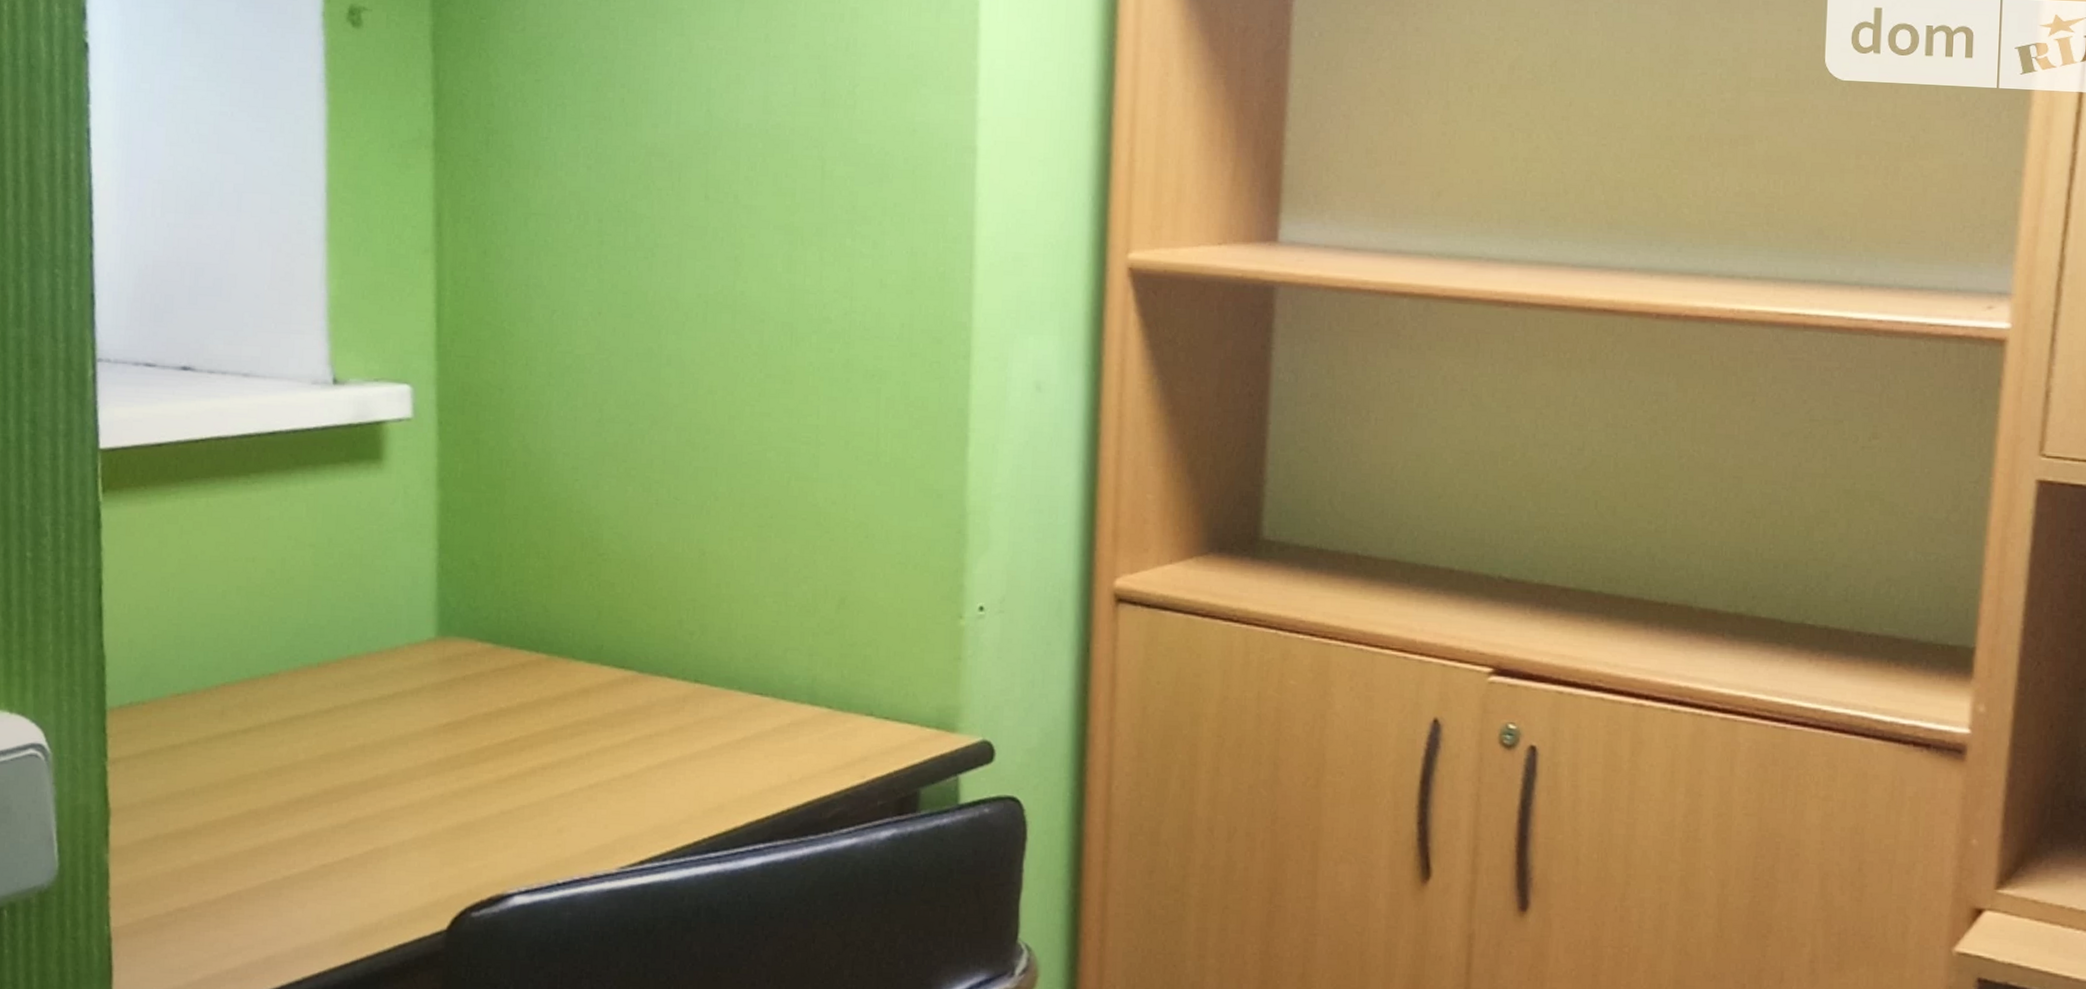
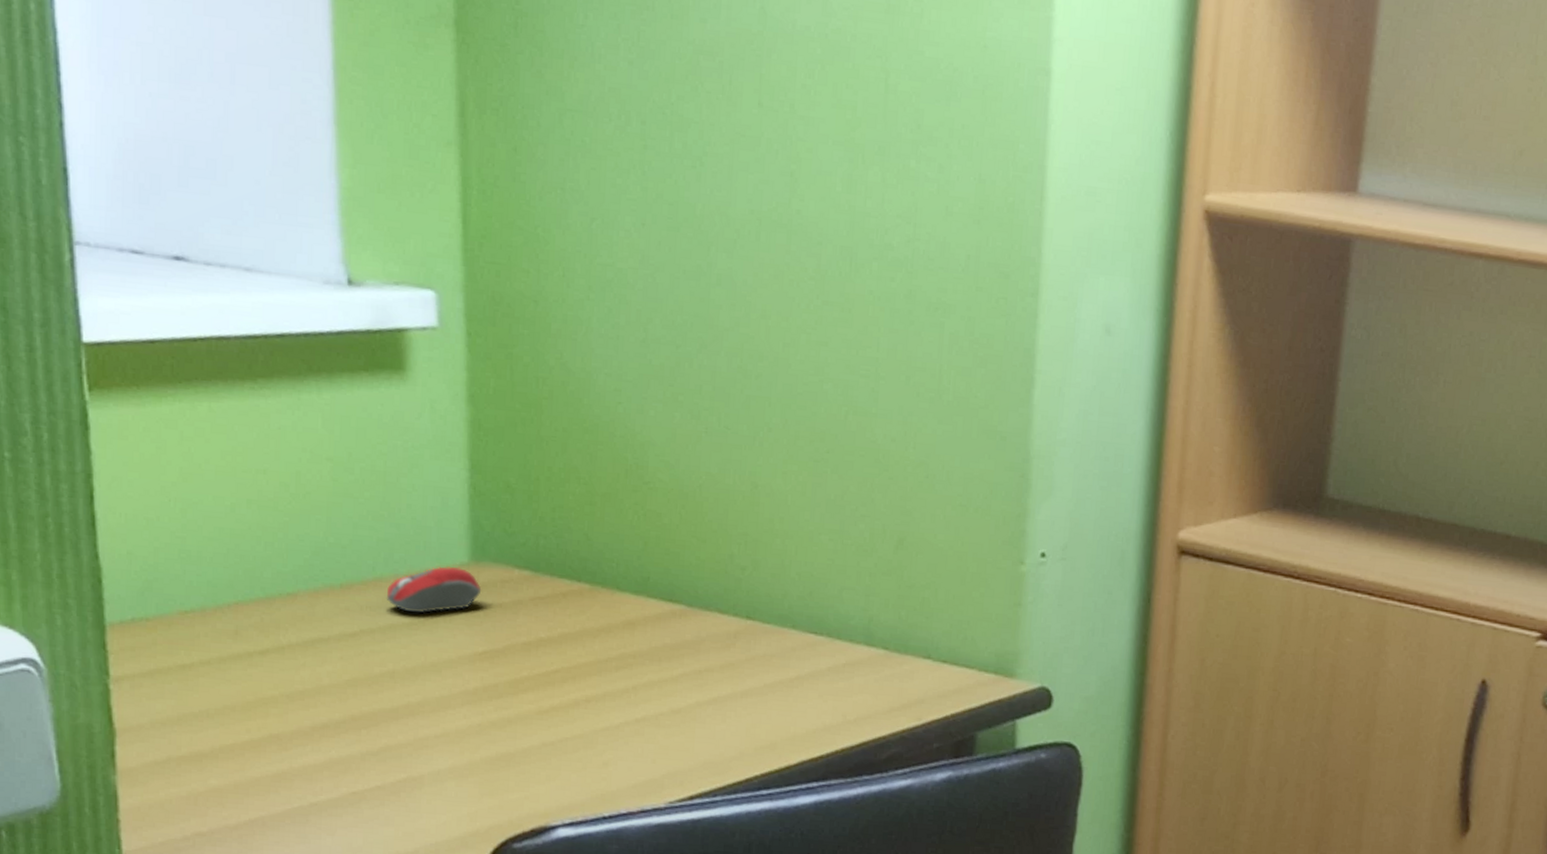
computer mouse: none [359,642,447,688] -> present [386,566,482,613]

